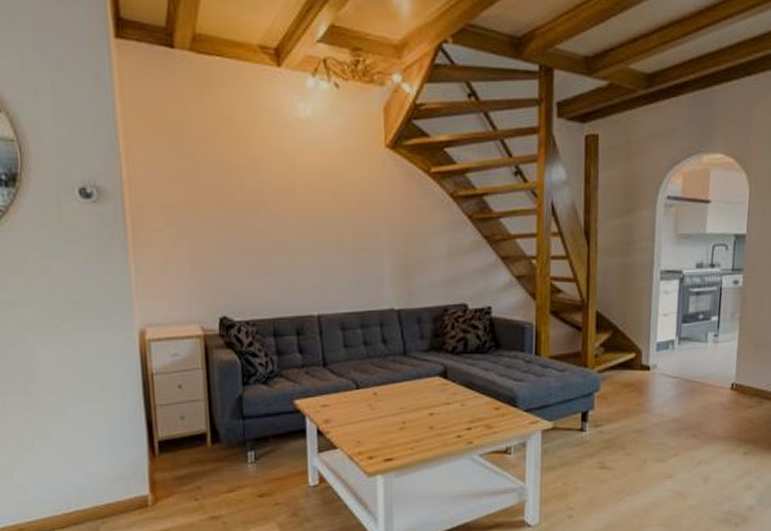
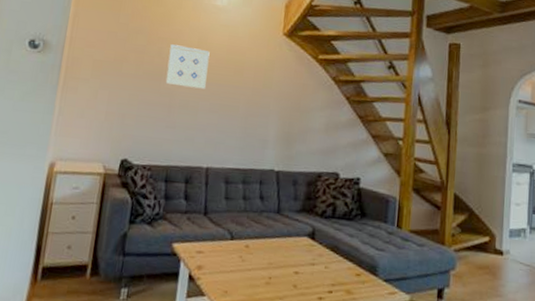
wall art: none [251,174,302,225] -> present [165,44,210,89]

